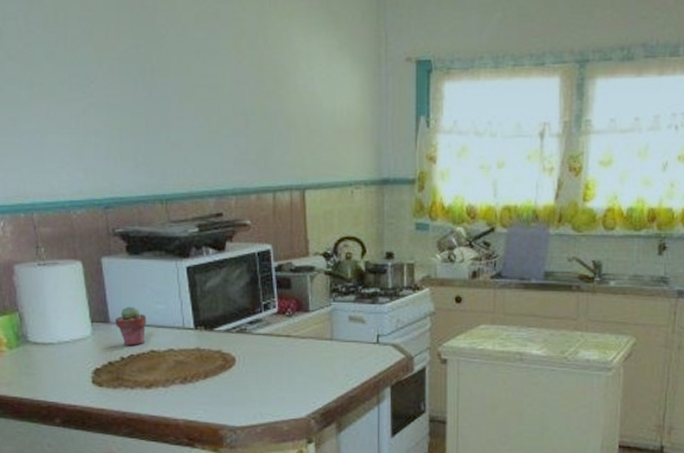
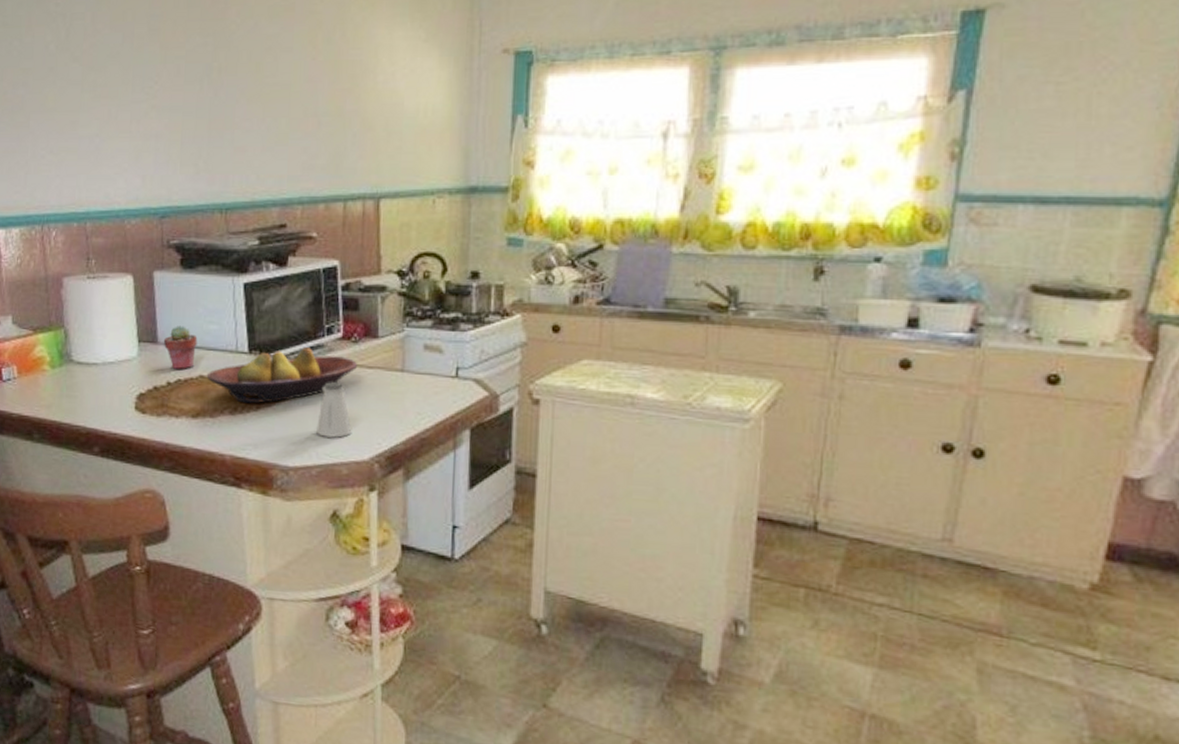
fruit bowl: none [157,322,293,374] -> present [206,347,358,404]
saltshaker: none [259,350,290,399] -> present [316,381,352,438]

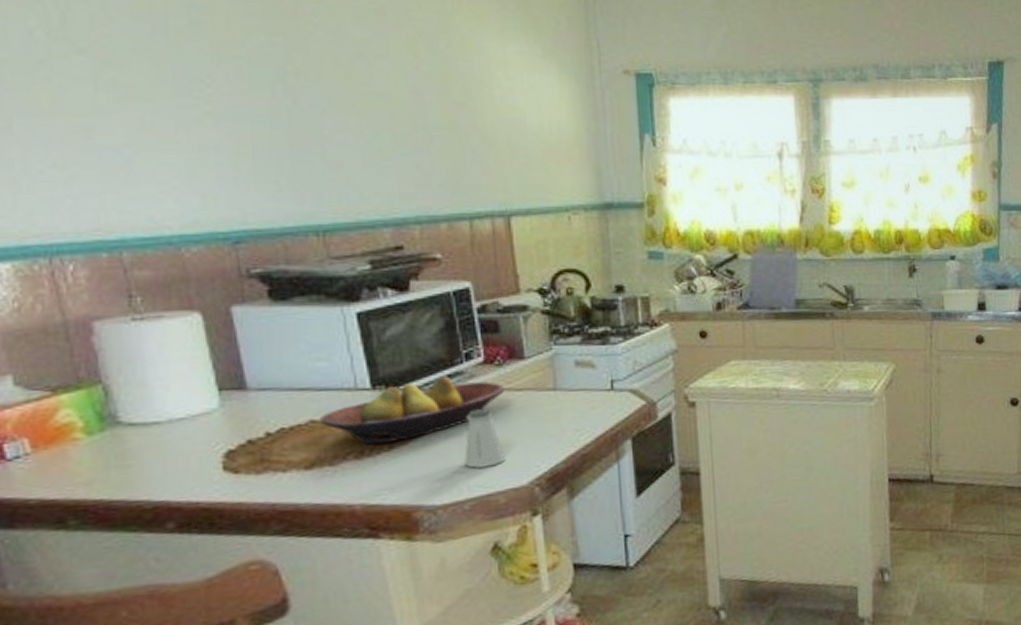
potted succulent: present [163,325,198,369] -> none [254,366,303,417]

